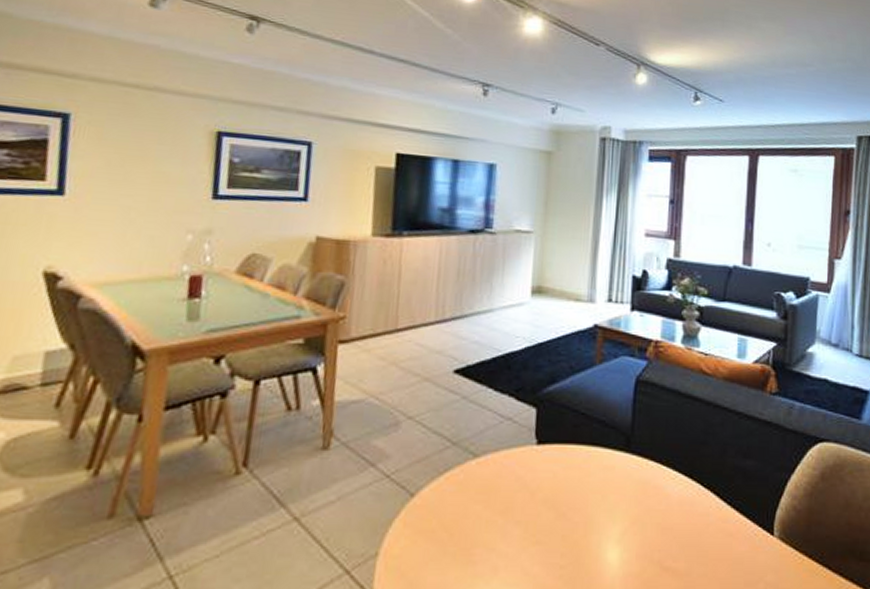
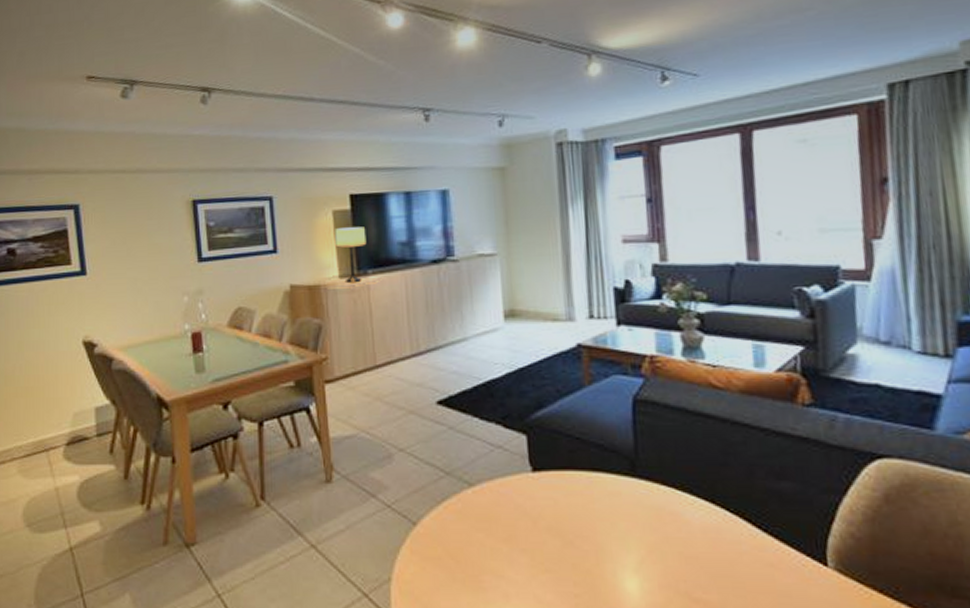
table lamp: none [373,185,407,243] -> present [335,227,367,284]

